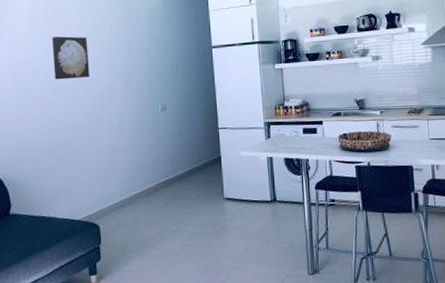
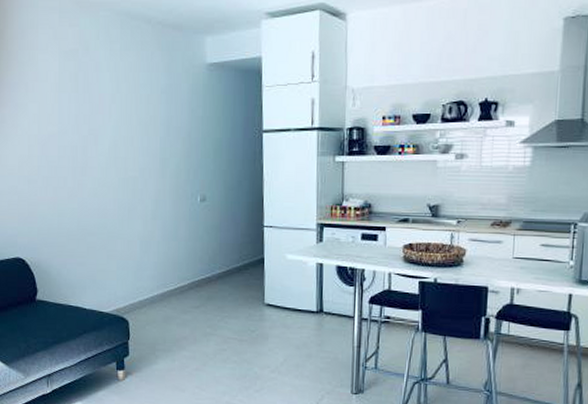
wall art: present [51,36,90,80] -> none [81,109,122,159]

